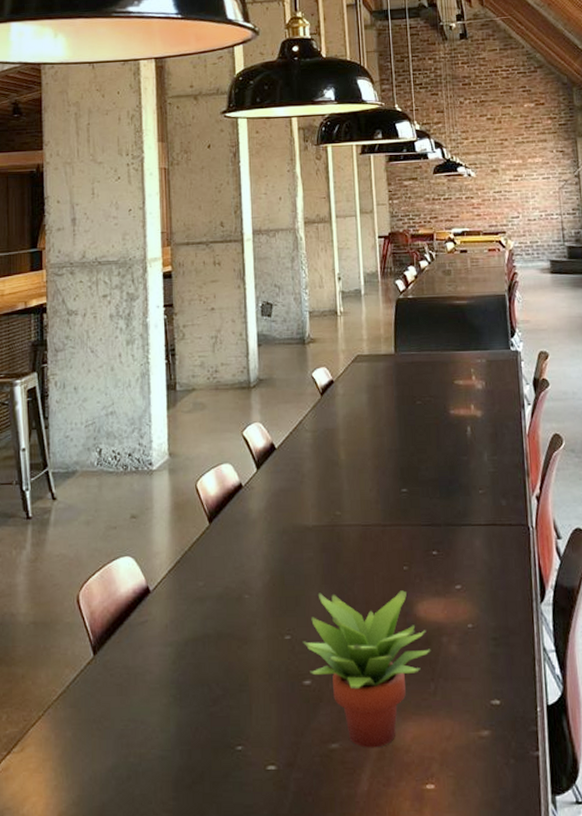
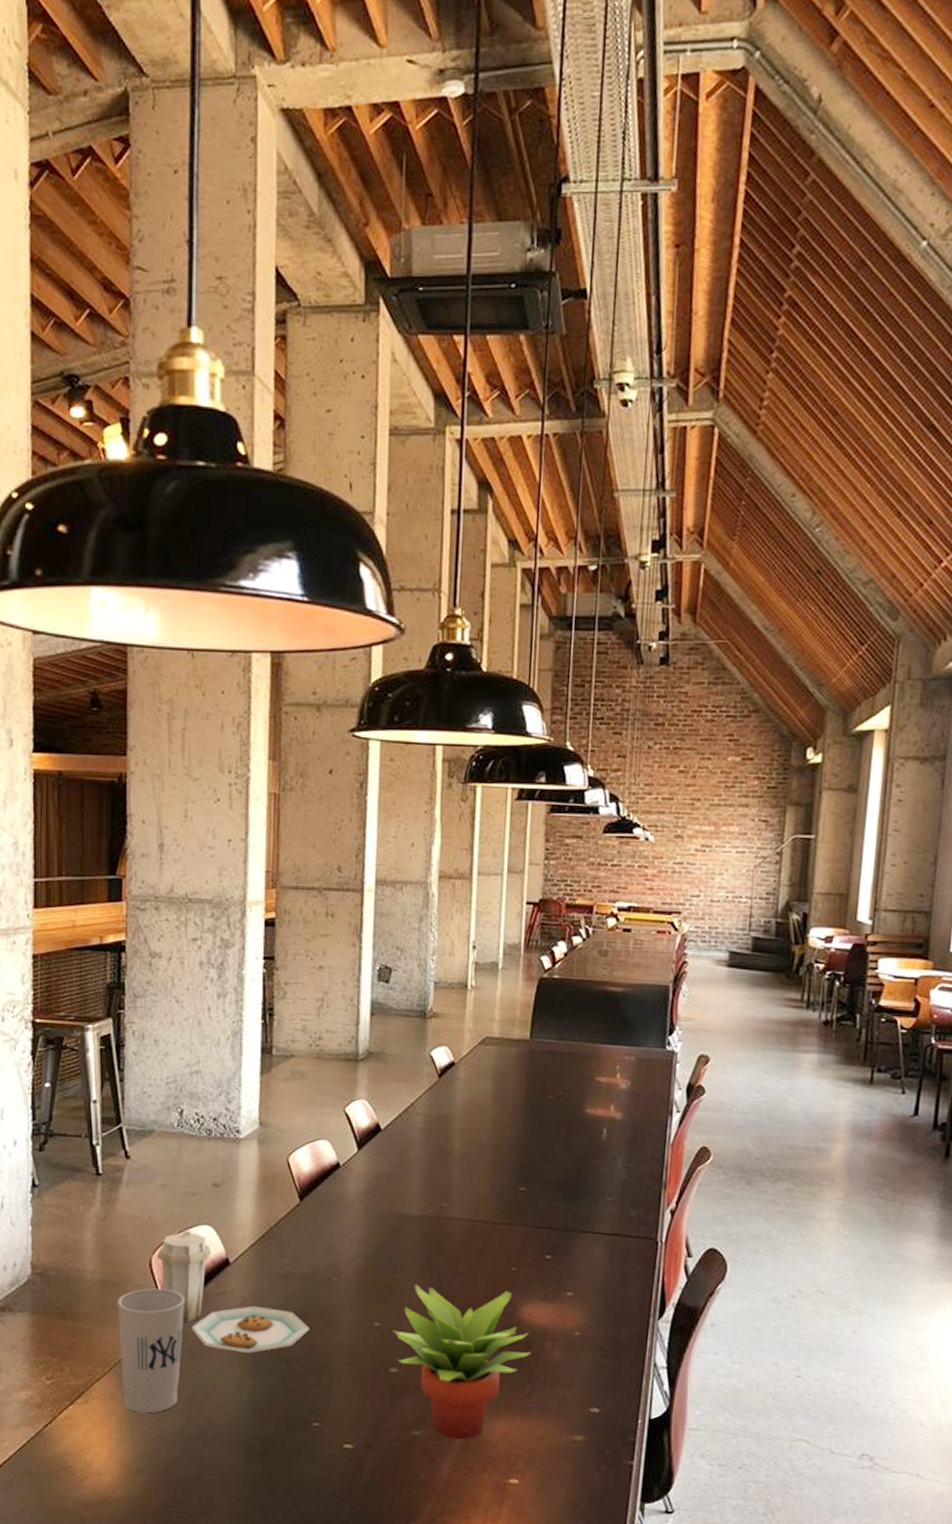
cup: none [49,624,111,755] -> present [118,1288,185,1414]
plate: none [84,563,226,681] -> present [157,1230,309,1353]

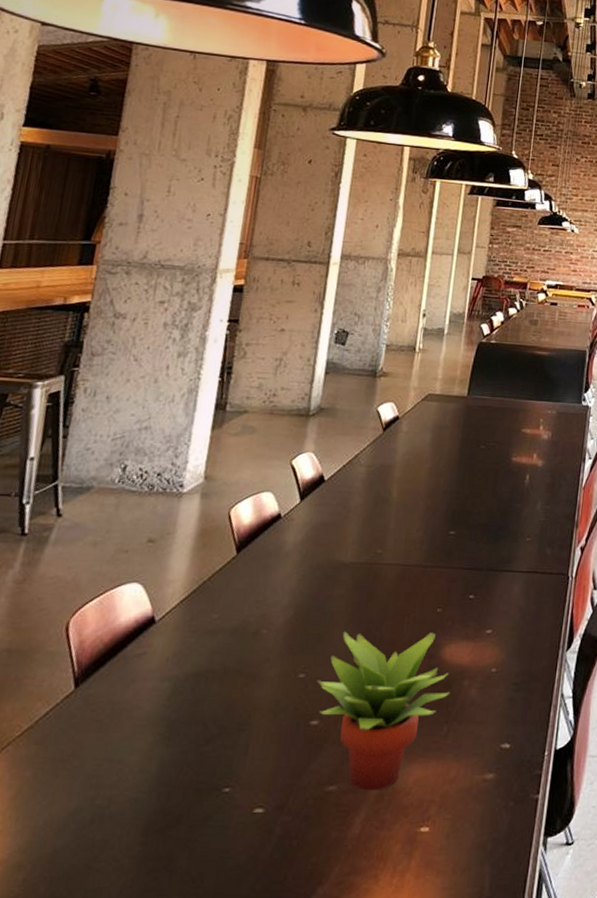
cup: present [118,1288,185,1414] -> none [11,654,101,797]
plate: present [157,1230,309,1353] -> none [76,589,232,717]

